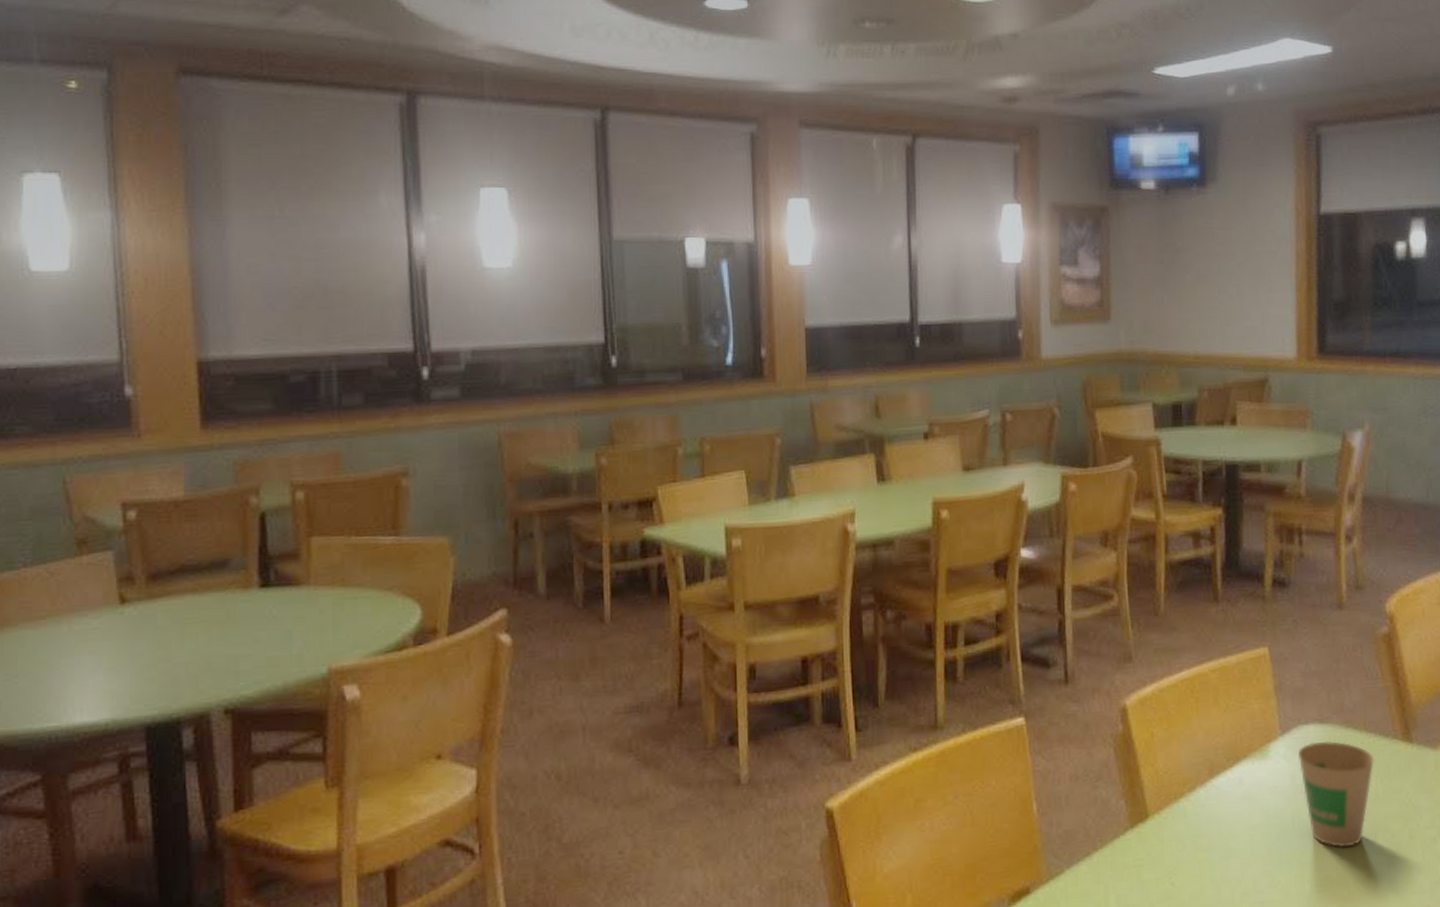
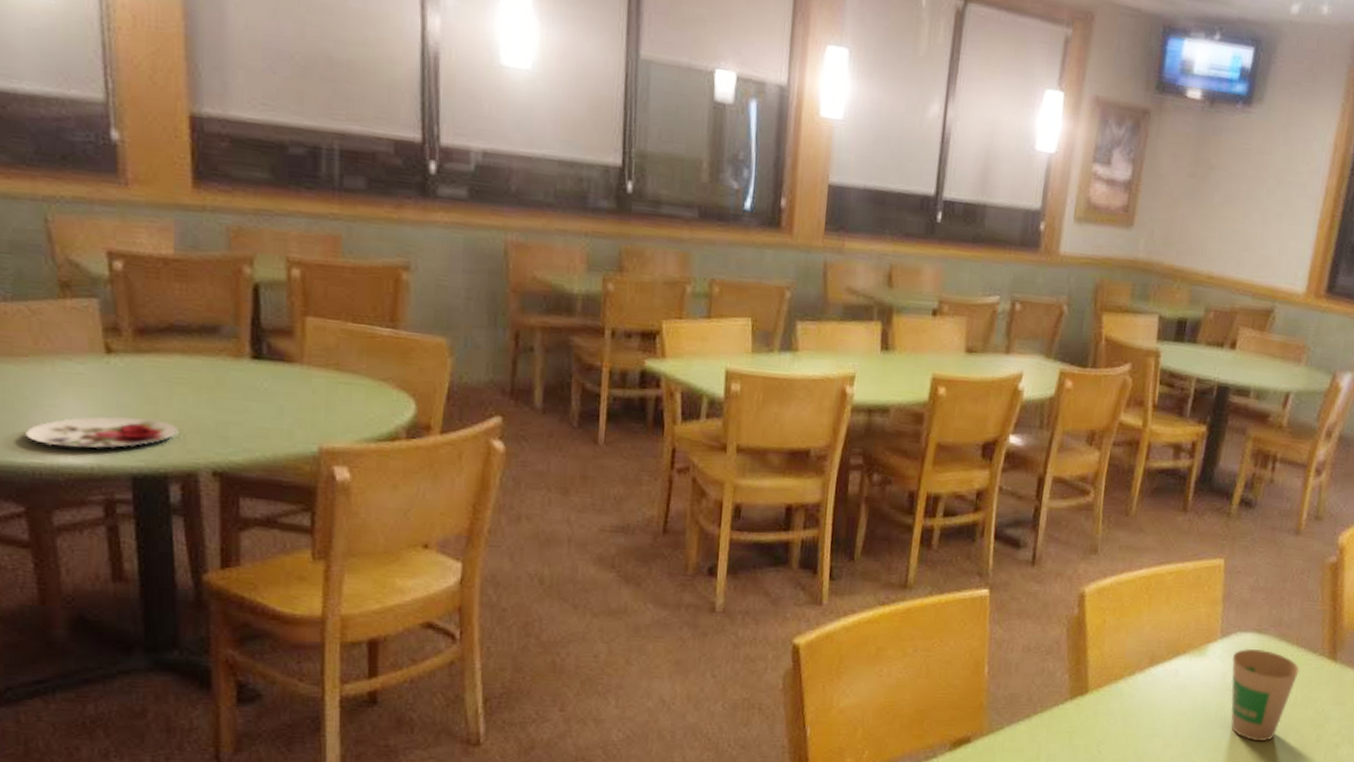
plate: none [43,664,190,707] -> present [26,416,178,449]

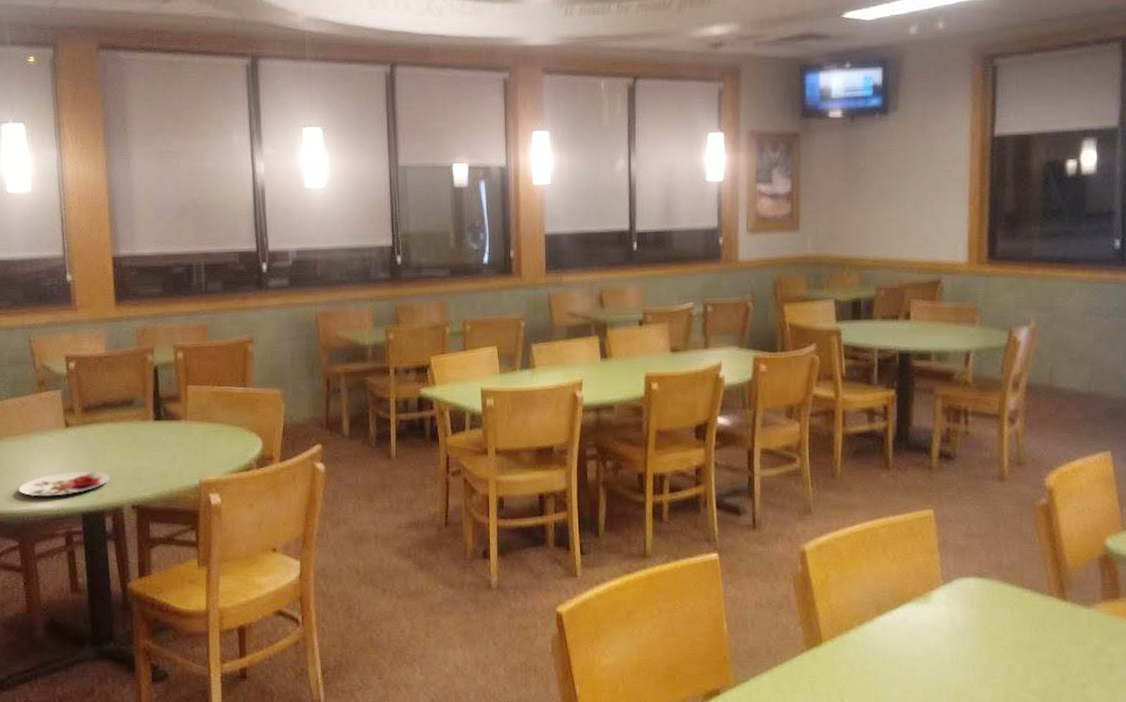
paper cup: present [1230,648,1300,742] -> none [958,592,1030,685]

